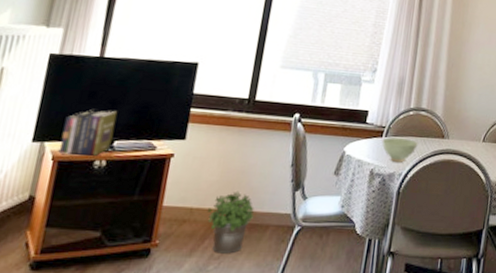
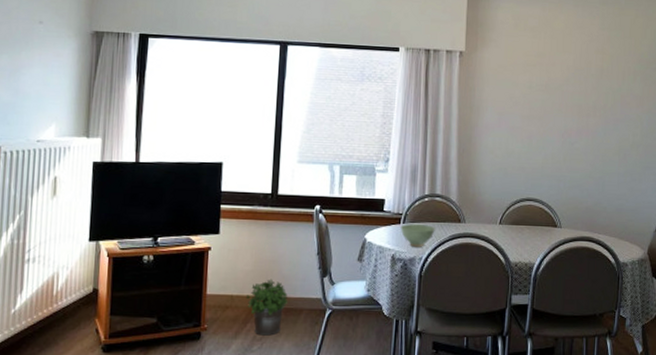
books: present [58,109,118,156] -> none [112,209,158,252]

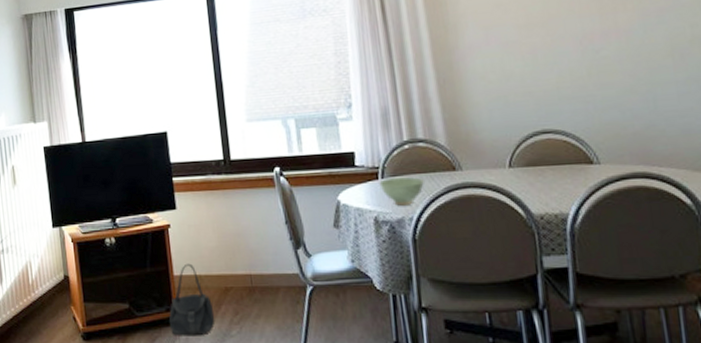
handbag: none [194,284,240,350] -> present [168,263,215,336]
potted plant: present [247,279,289,336] -> none [216,254,262,318]

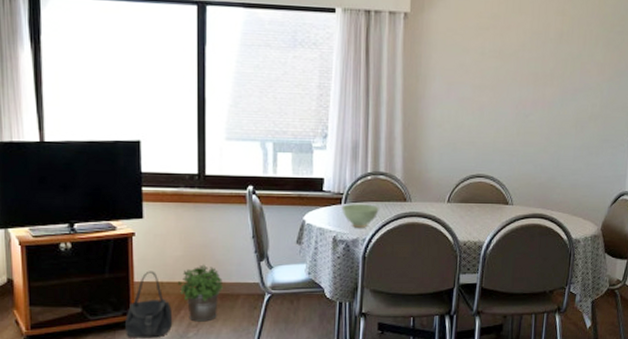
potted plant: none [216,254,262,318] -> present [178,264,224,322]

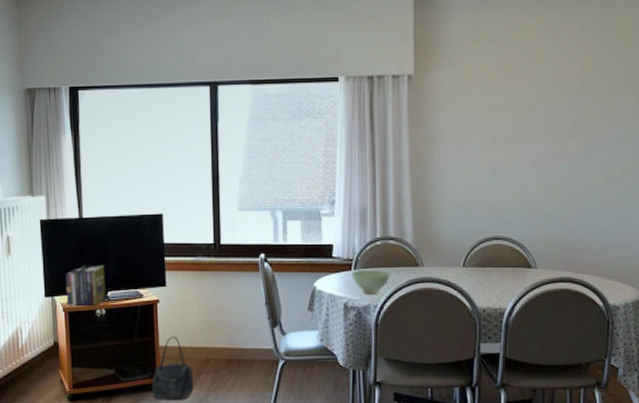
books: none [22,194,72,239] -> present [65,265,106,306]
potted plant: present [178,264,224,322] -> none [198,330,240,386]

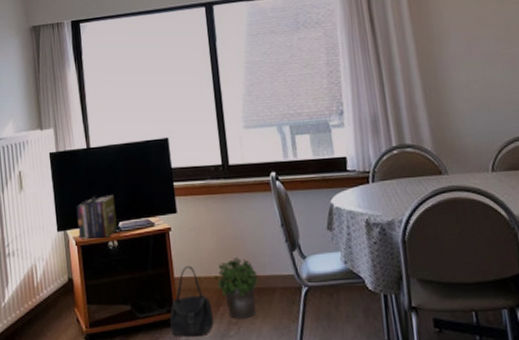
potted plant: none [198,330,240,386] -> present [215,256,259,319]
bowl: present [351,270,390,294] -> none [370,181,413,209]

